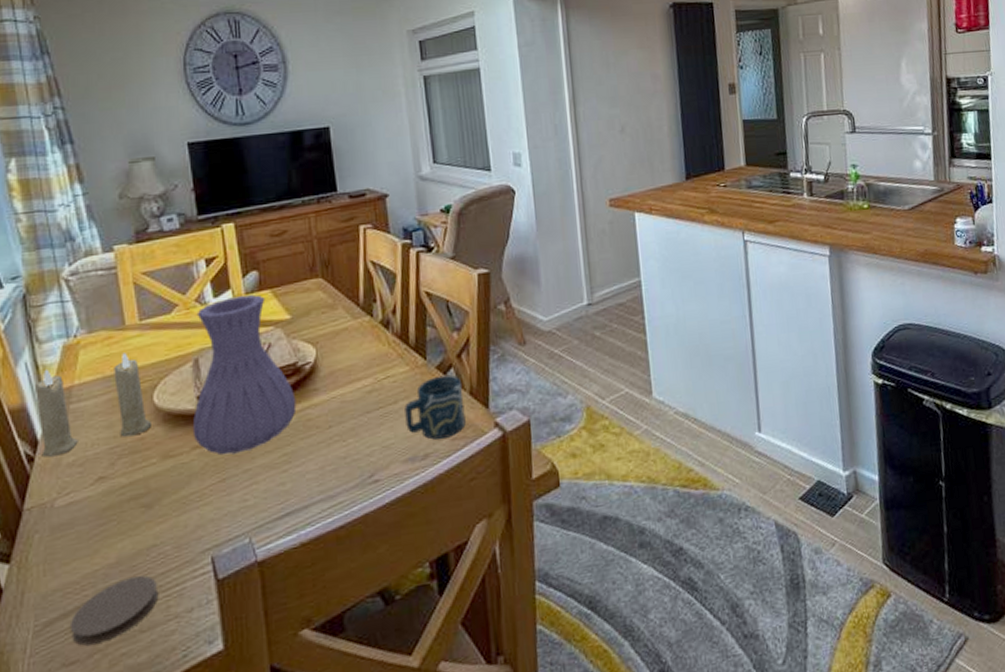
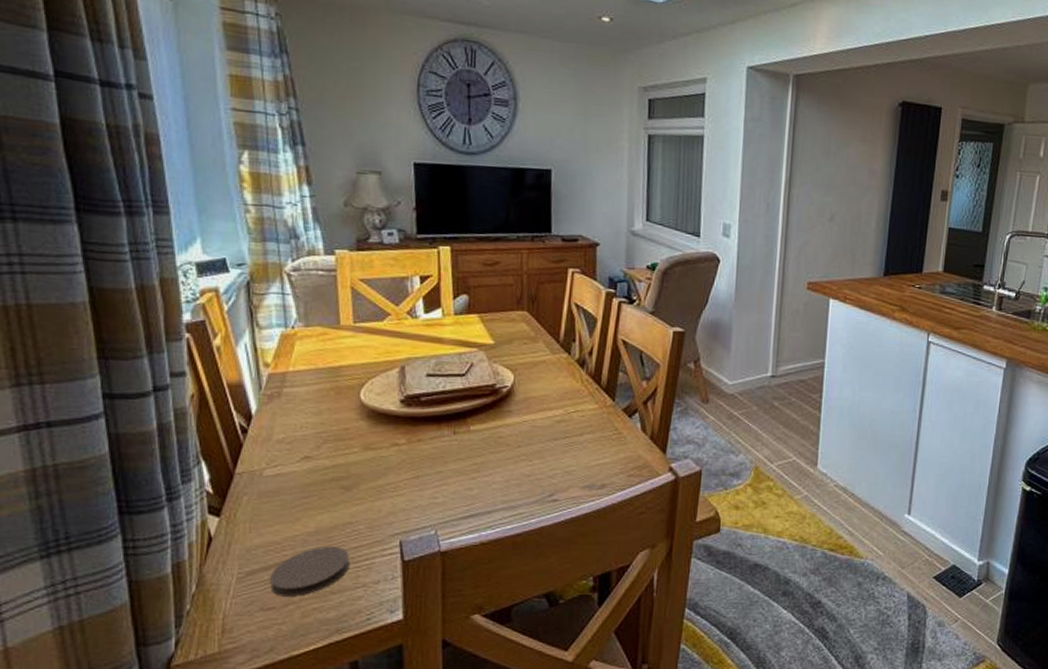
candle: present [35,353,151,458] -> none [252,350,356,432]
vase: present [192,294,297,456] -> none [393,315,491,456]
cup: present [405,375,466,440] -> none [588,417,645,473]

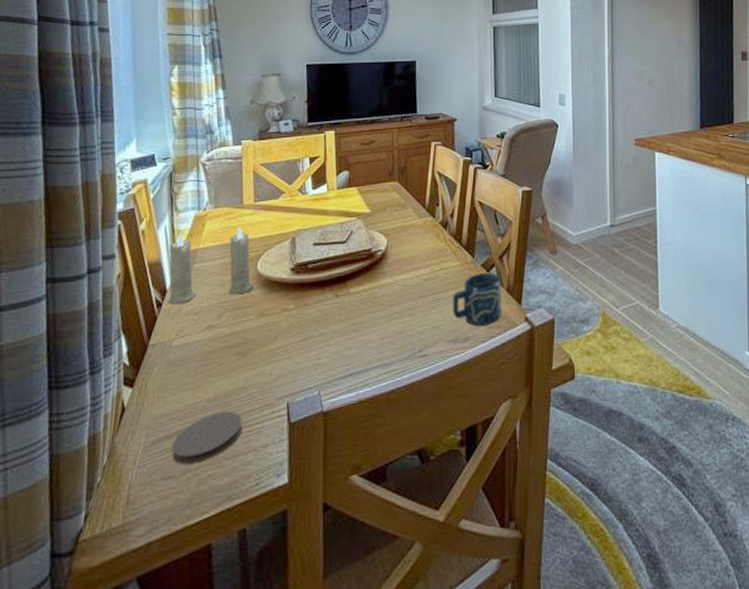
candle: none [252,350,356,432] -> present [167,227,253,304]
cup: none [588,417,645,473] -> present [453,272,502,326]

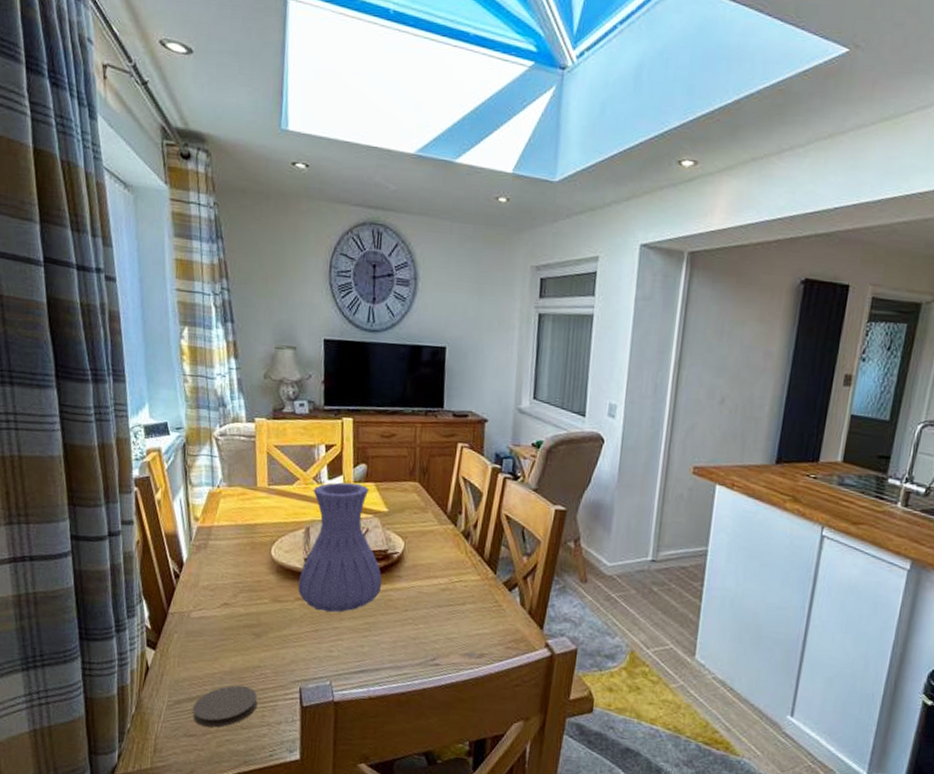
candle: present [167,227,253,304] -> none [185,509,267,579]
vase: none [284,189,367,319] -> present [297,482,382,613]
cup: present [453,272,502,326] -> none [469,590,524,646]

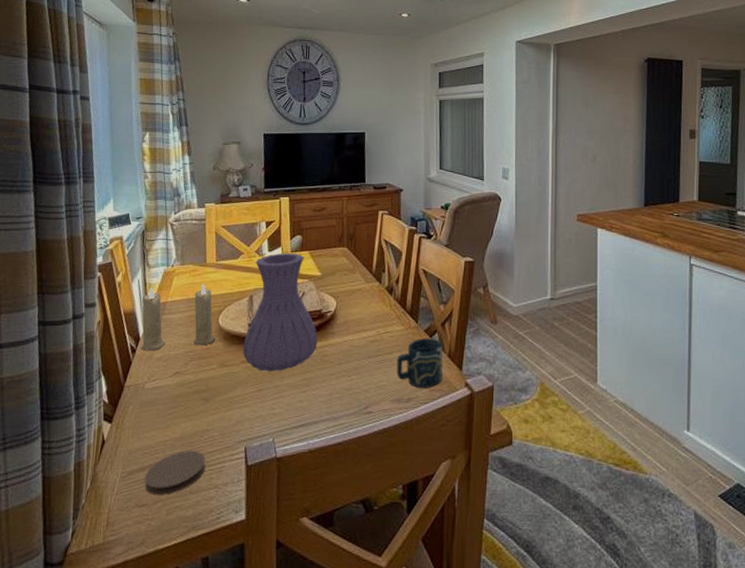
candle: none [185,509,267,579] -> present [141,283,215,351]
cup: none [469,590,524,646] -> present [397,338,443,388]

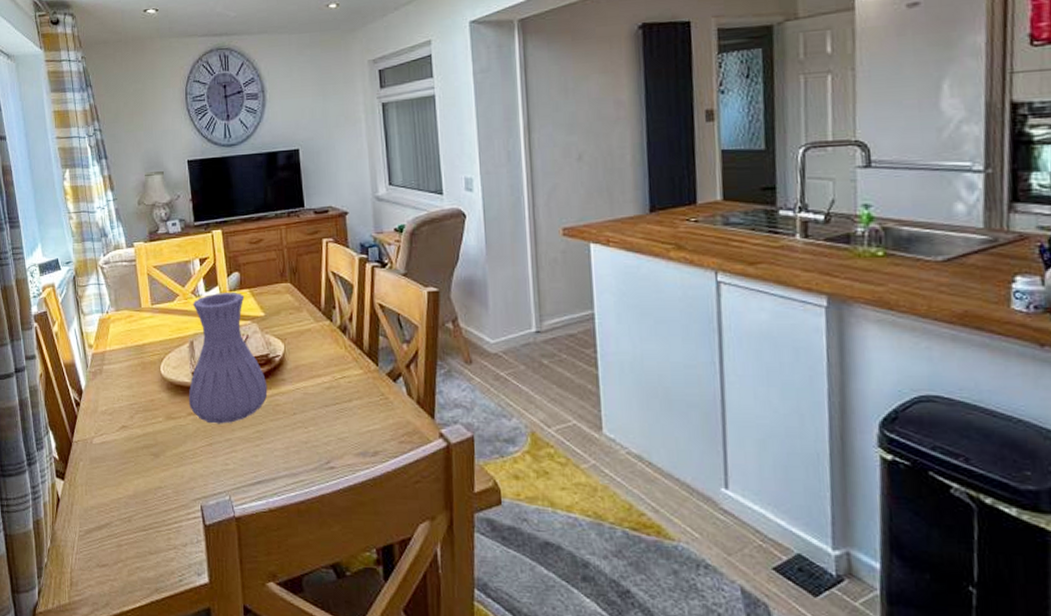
candle: present [141,283,215,351] -> none [81,330,159,404]
coaster: present [144,451,206,495] -> none [102,509,163,555]
cup: present [397,338,443,388] -> none [358,382,412,440]

